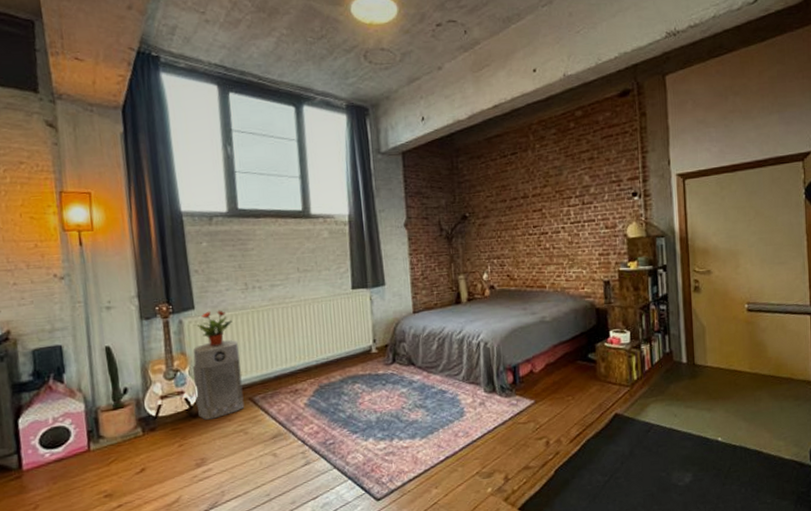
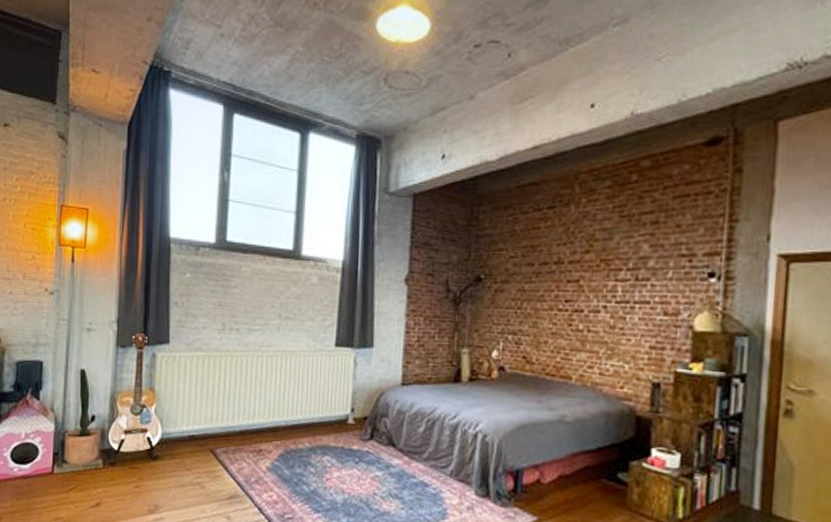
air purifier: present [192,340,245,420] -> none [157,381,207,465]
potted plant: present [195,310,233,347] -> none [167,347,205,388]

